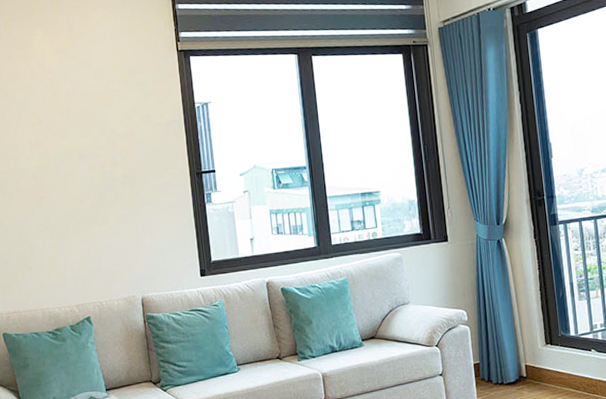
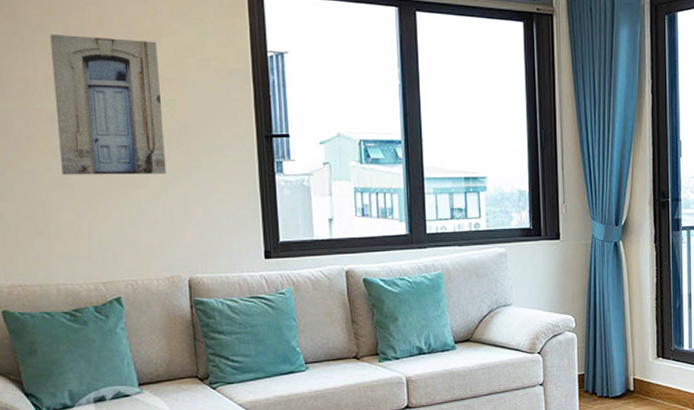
wall art: none [32,105,122,220] -> present [50,33,167,175]

